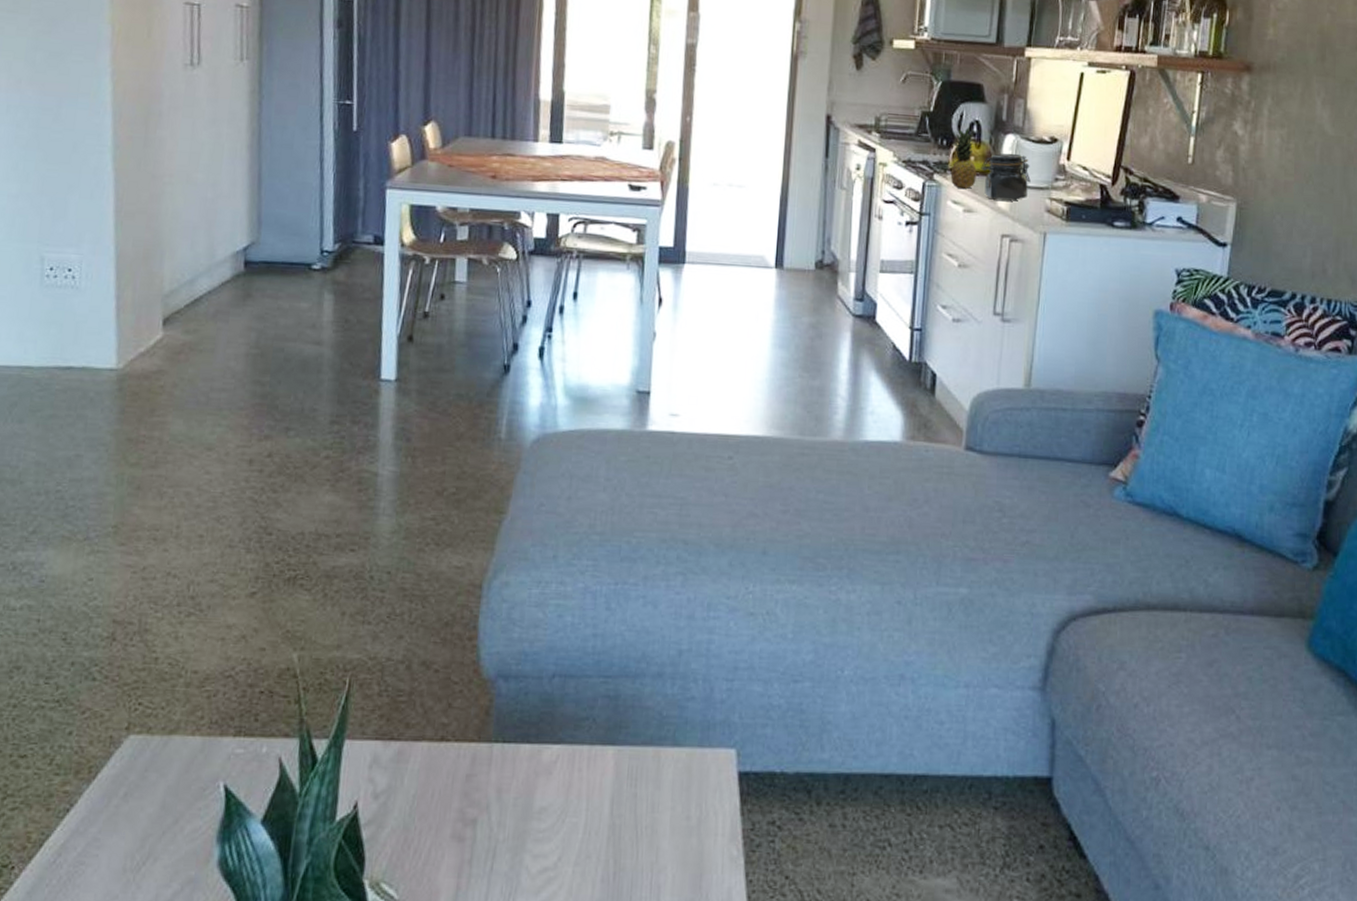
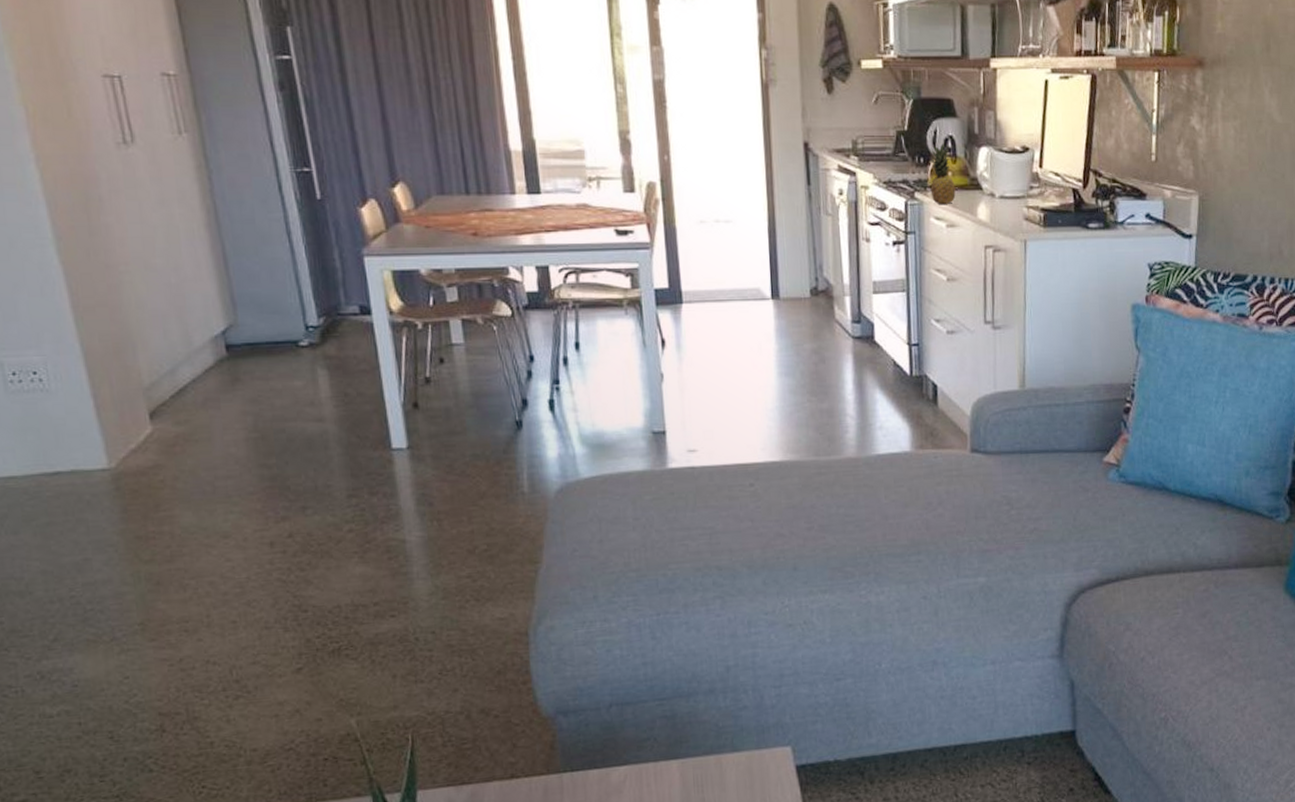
jar: present [981,153,1031,202] -> none [959,165,1007,214]

